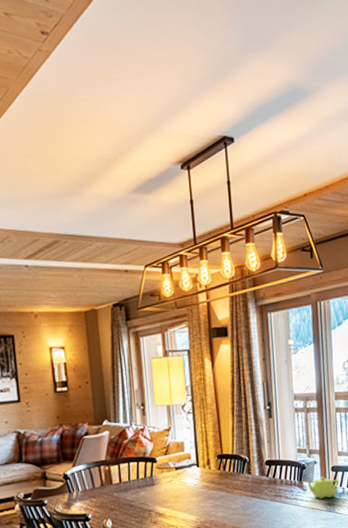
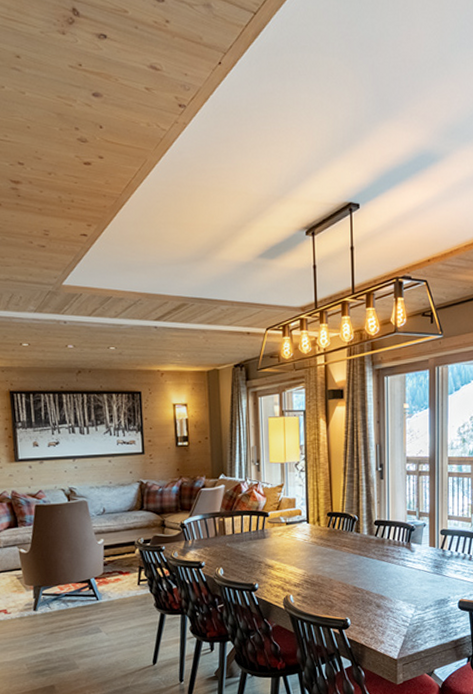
teapot: present [306,476,339,499] -> none [414,539,448,561]

